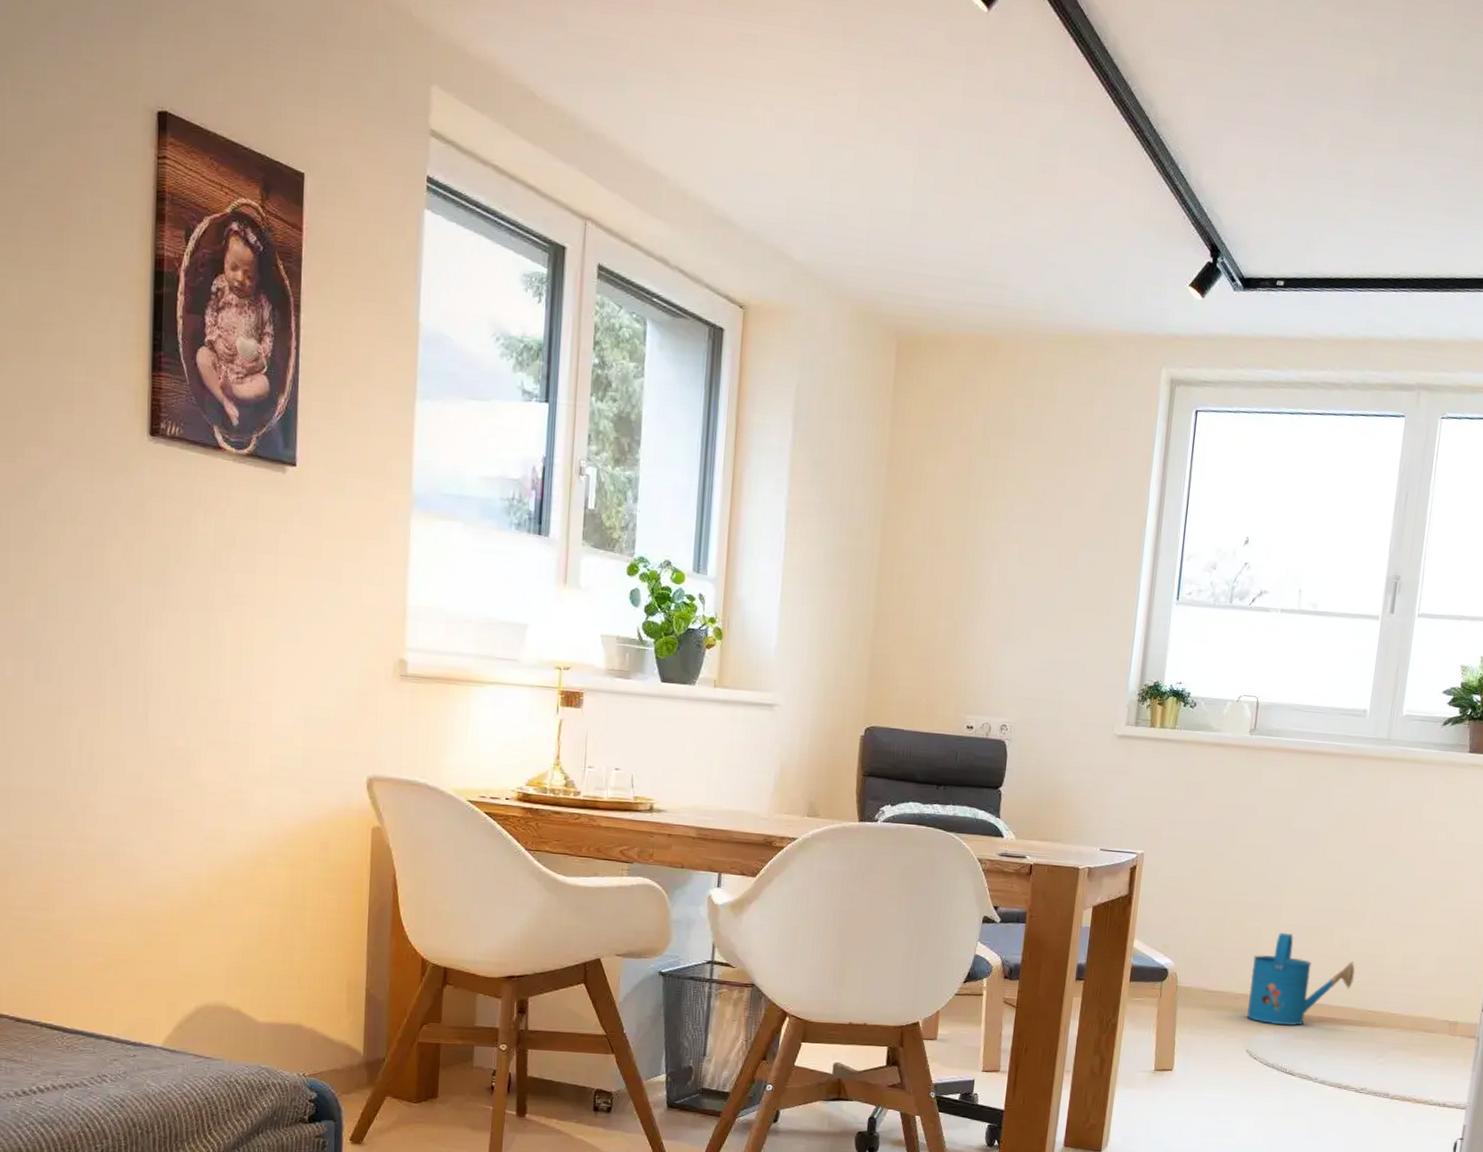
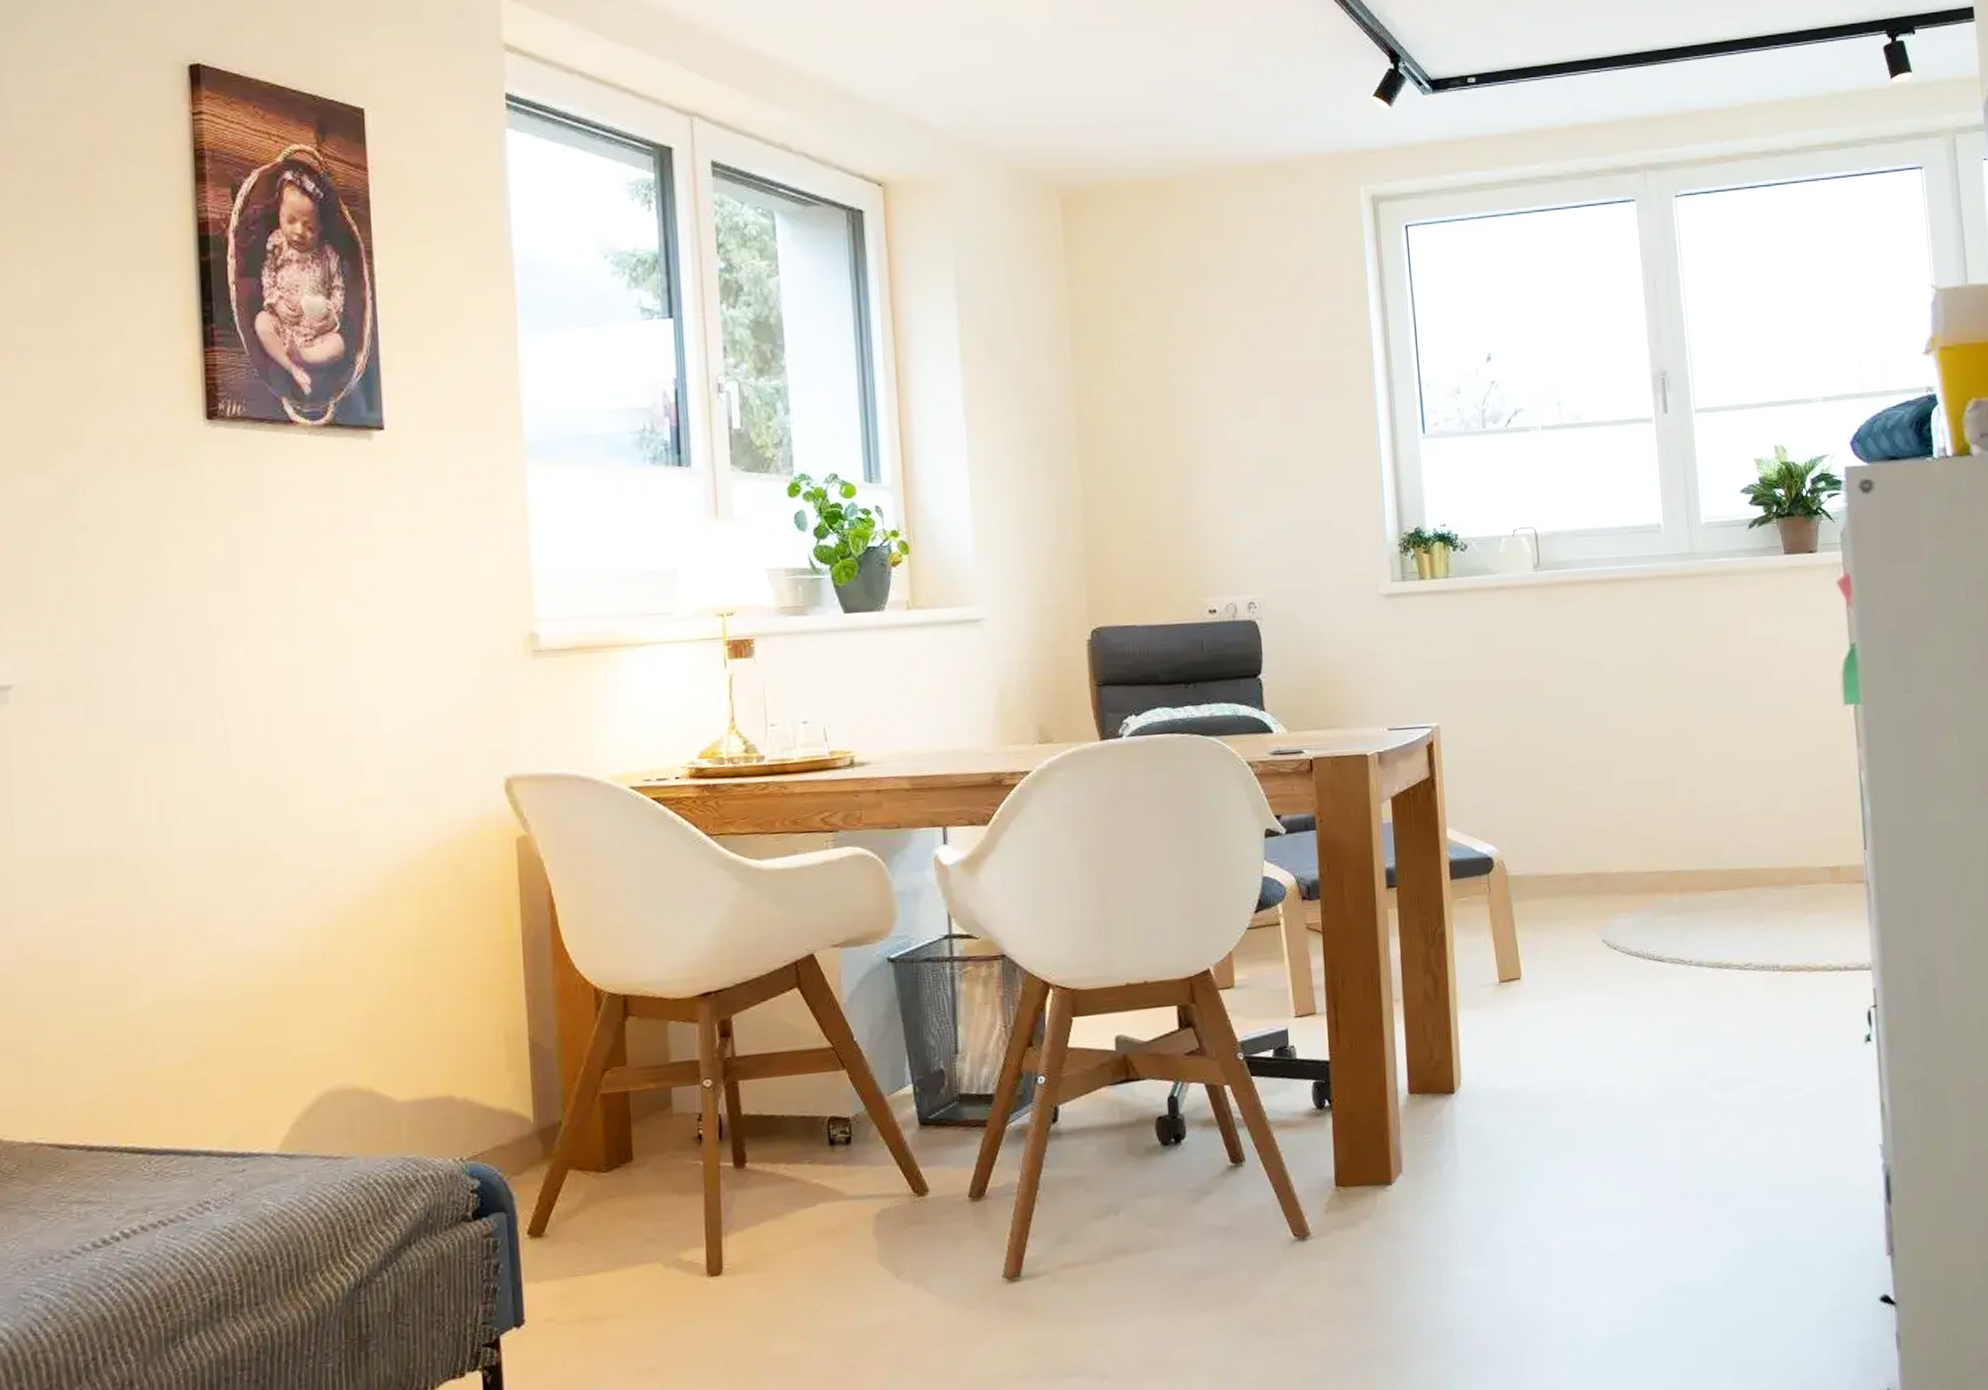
watering can: present [1247,932,1356,1027] -> none [1588,792,1711,905]

